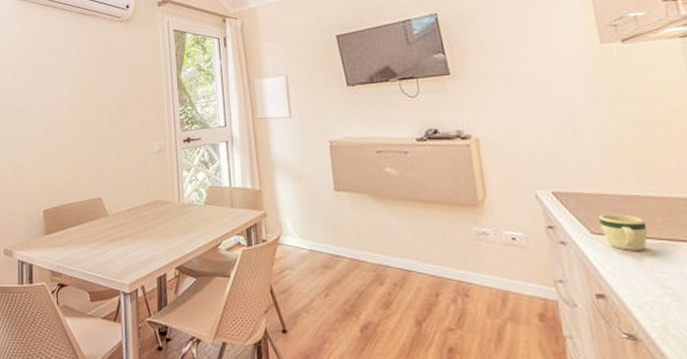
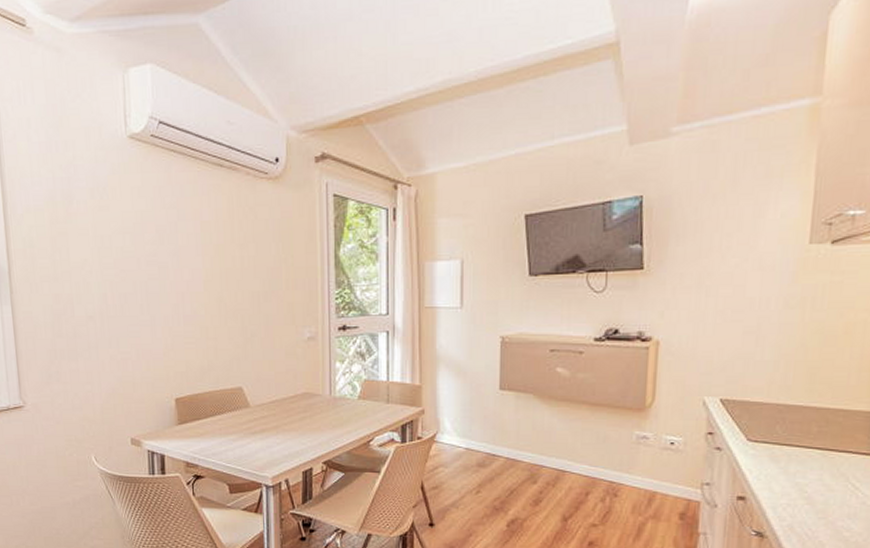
mug: present [599,214,648,250] -> none [758,423,802,458]

